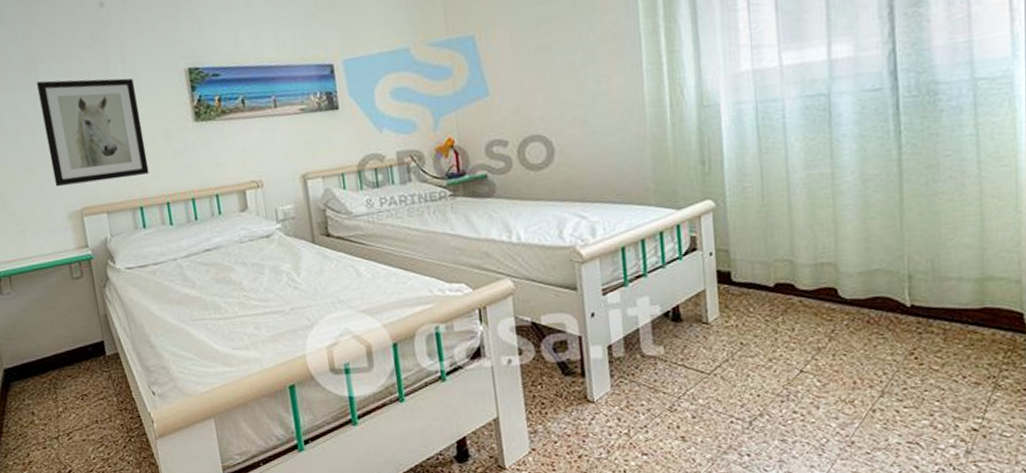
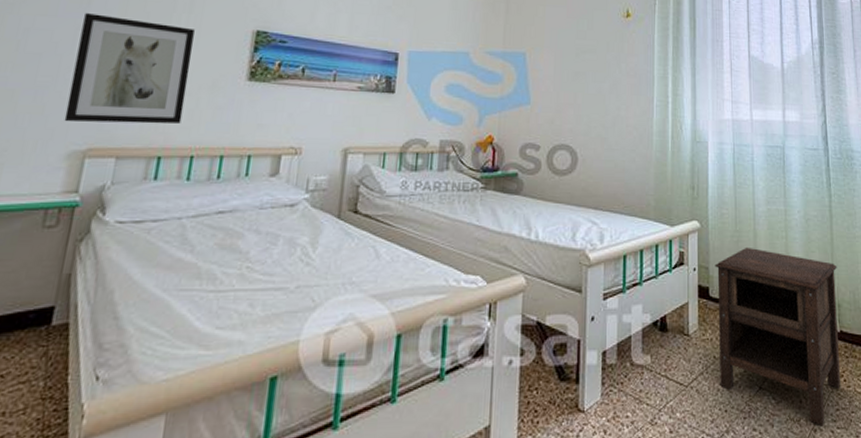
nightstand: none [737,222,909,406] -> present [715,247,840,425]

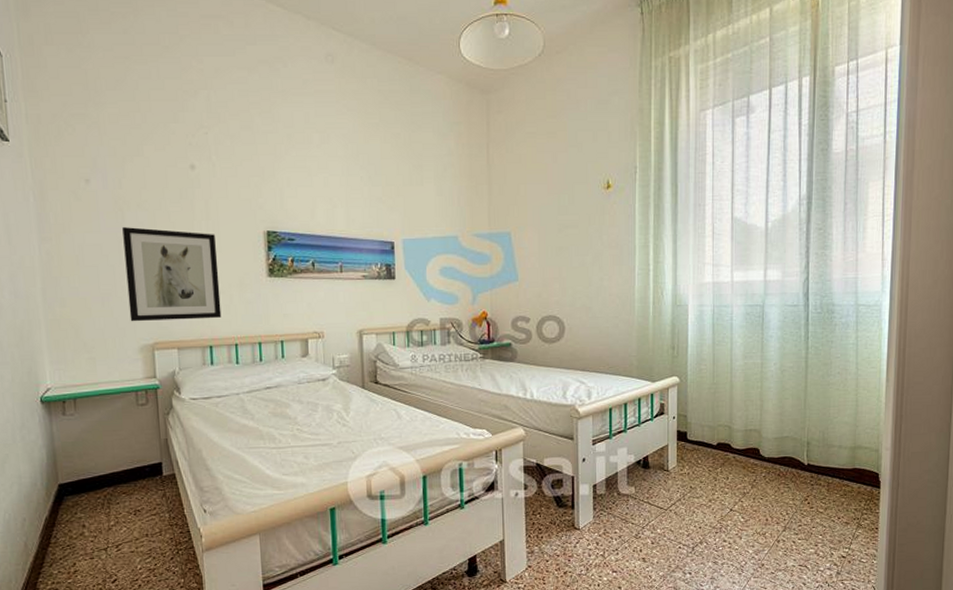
nightstand: present [715,247,840,425] -> none [693,397,809,537]

